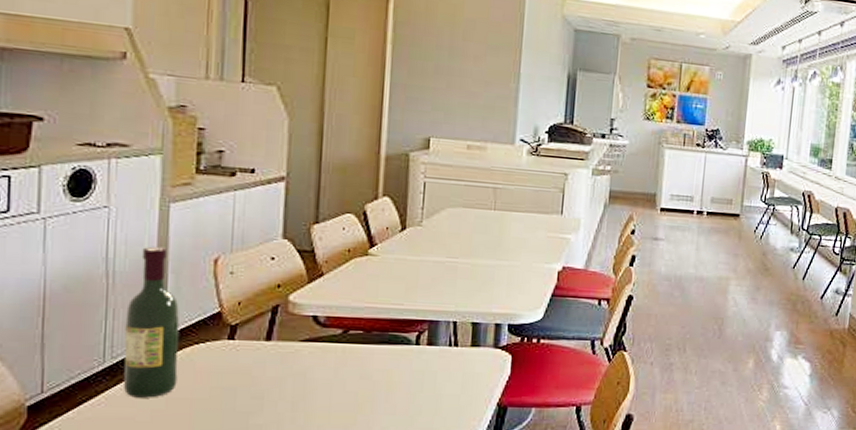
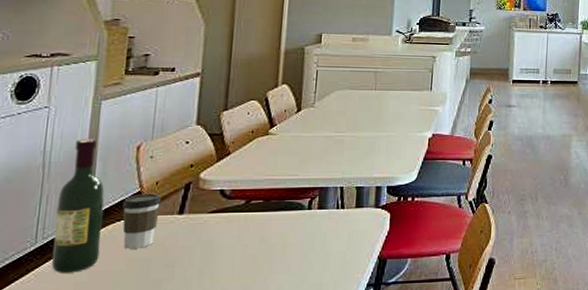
coffee cup: none [200,314,246,376] -> present [122,193,162,249]

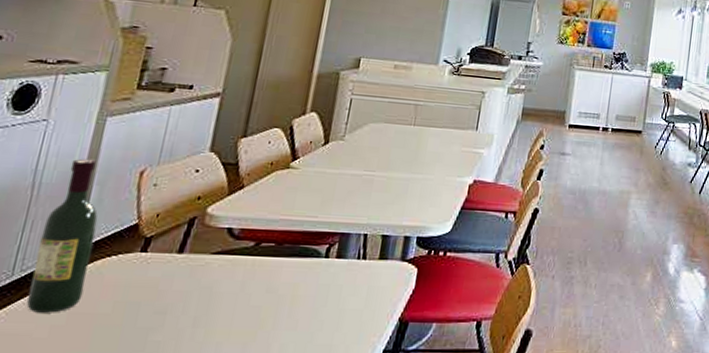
coffee cup: present [122,193,162,249] -> none [111,226,161,290]

